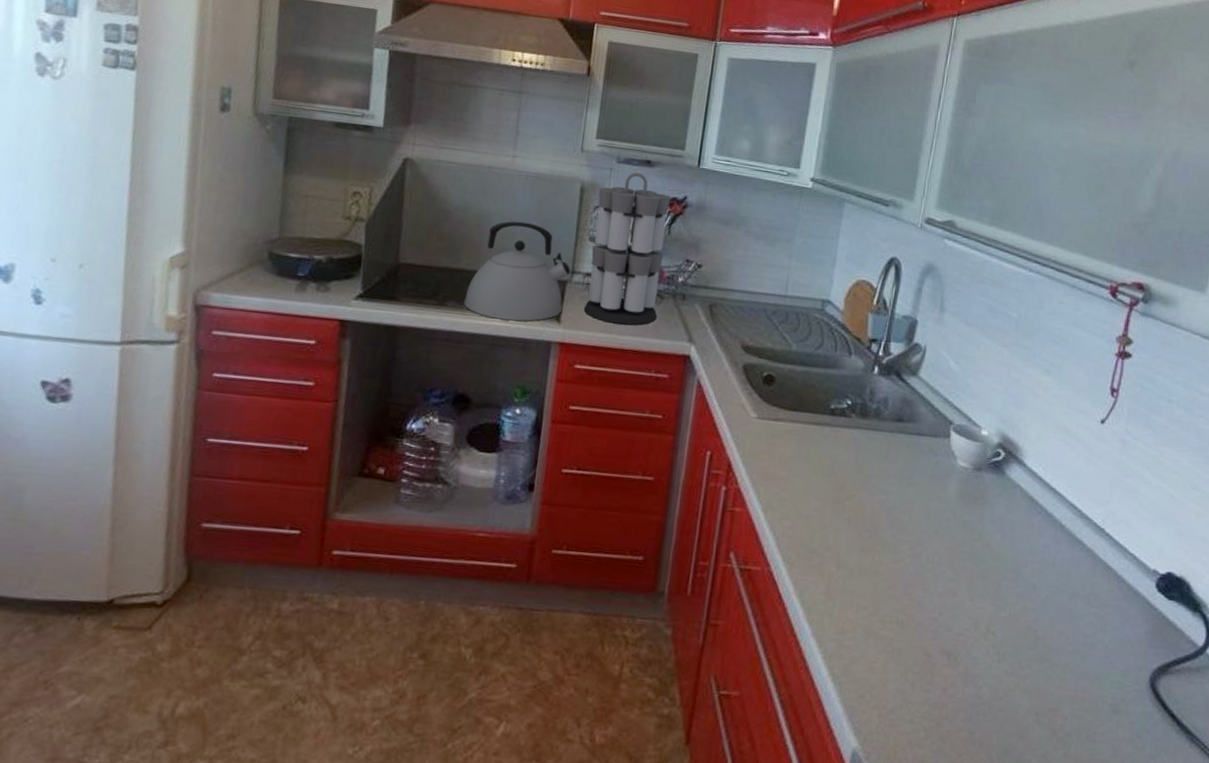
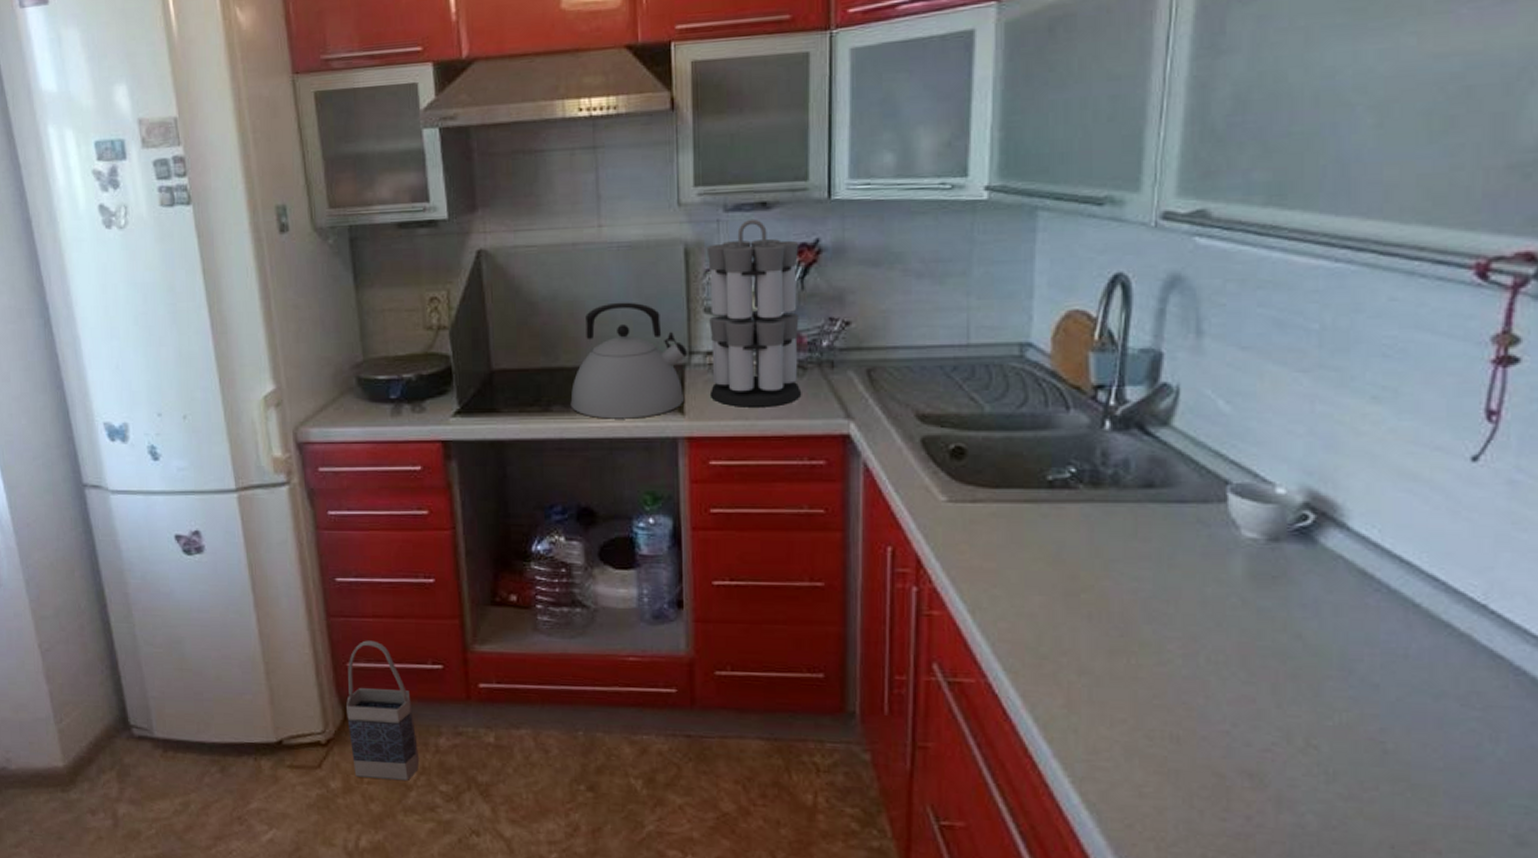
bag: none [186,501,262,645] -> present [346,640,420,780]

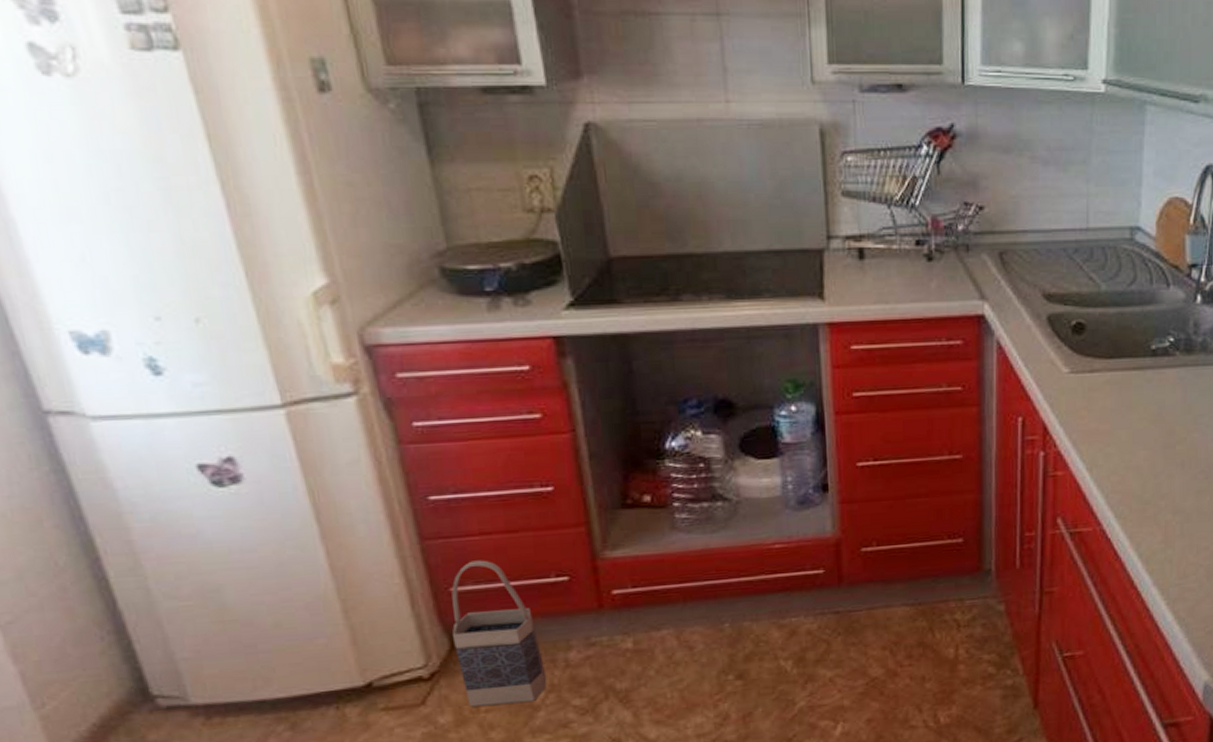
kettle: present [570,302,688,419] -> none [702,184,827,307]
spice rack: present [706,218,802,407] -> none [842,100,940,292]

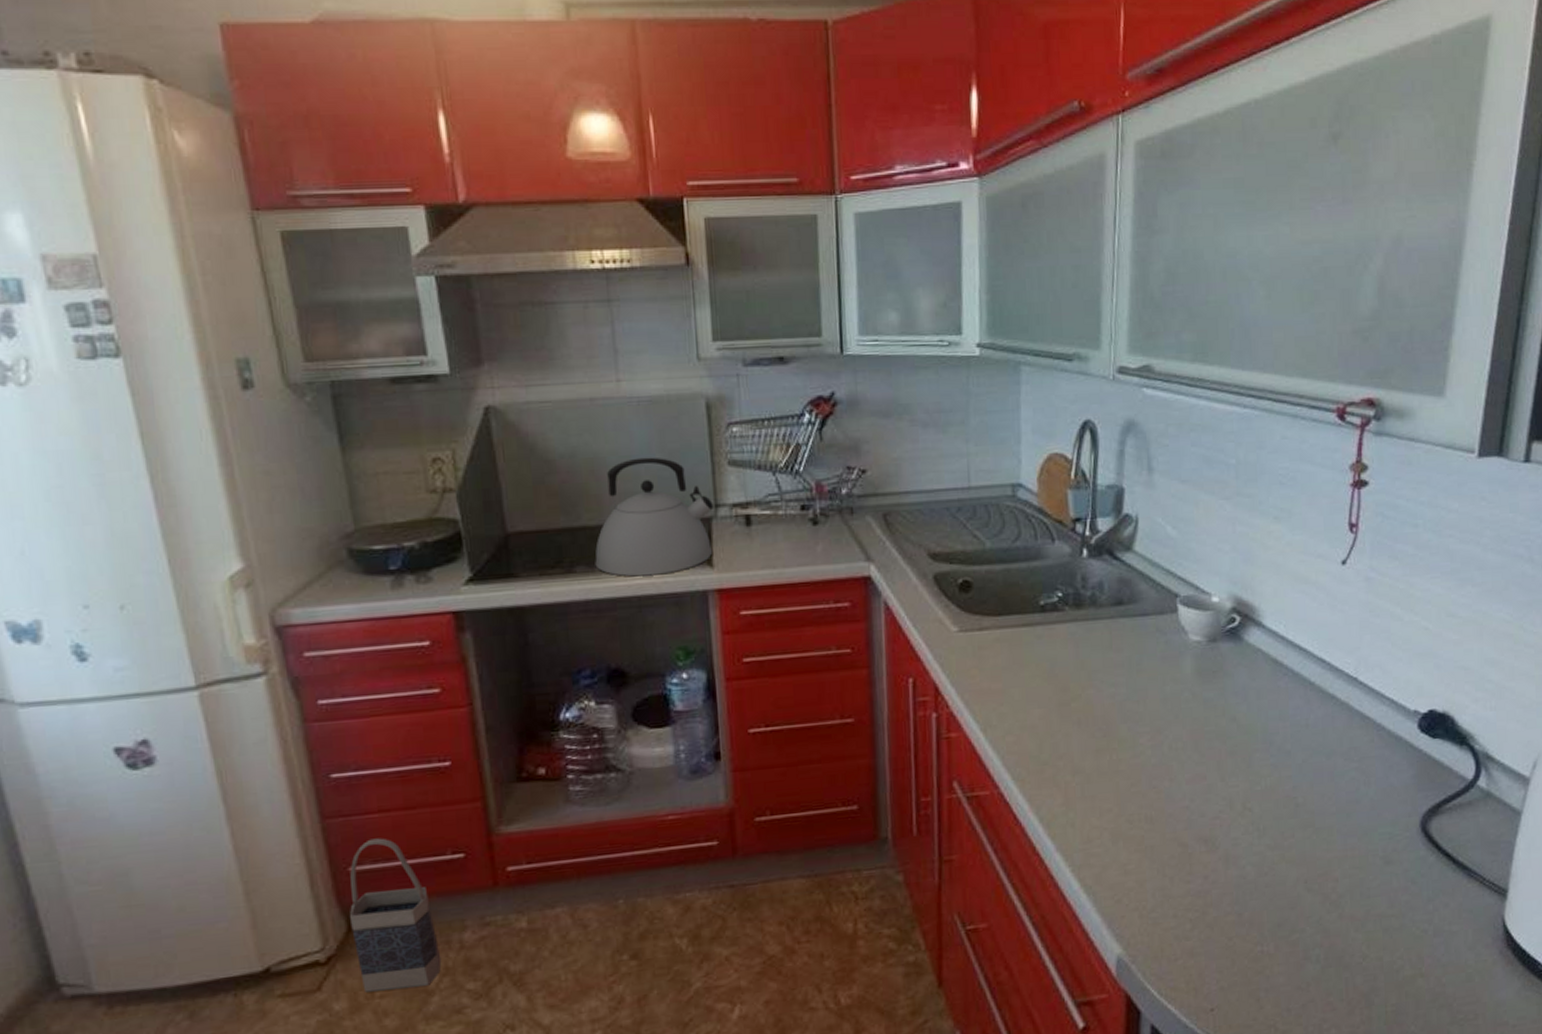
kettle: none [702,184,827,307] -> present [595,457,715,577]

